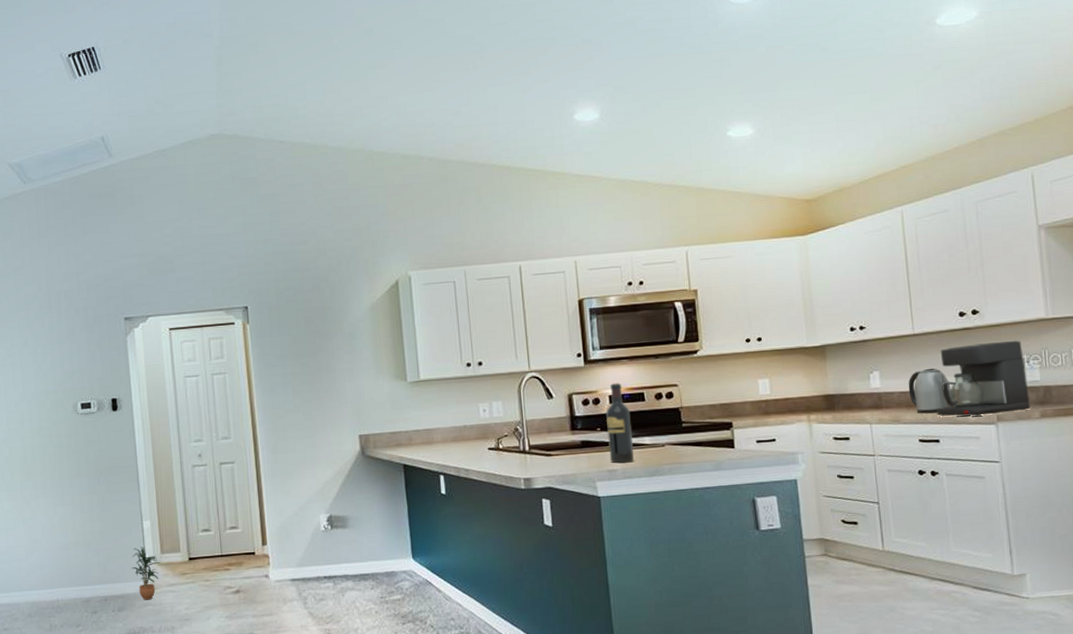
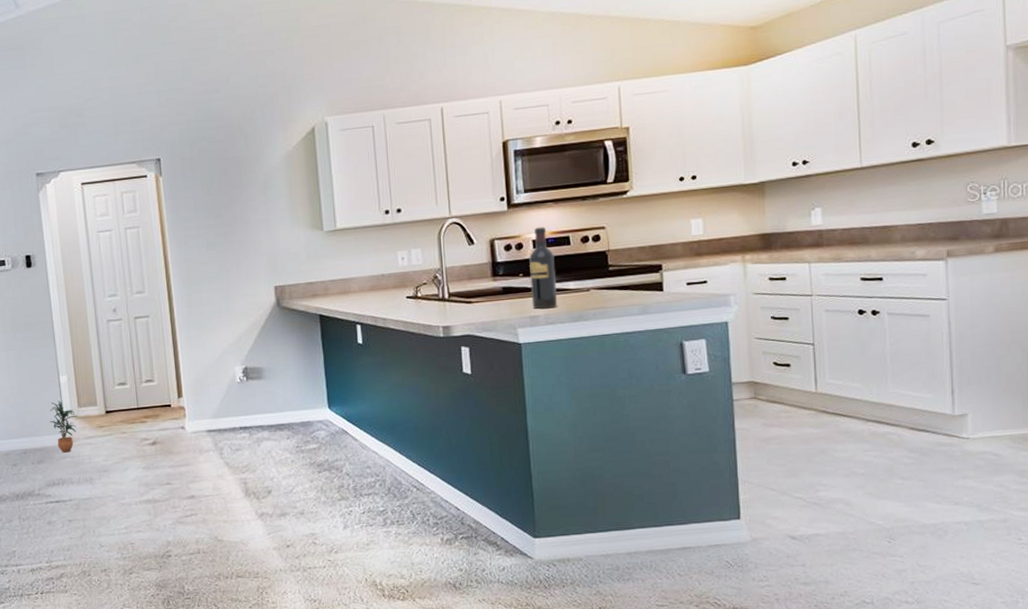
kettle: present [908,368,953,414] -> none [852,202,899,252]
coffee maker: present [937,341,1030,417] -> none [882,171,984,253]

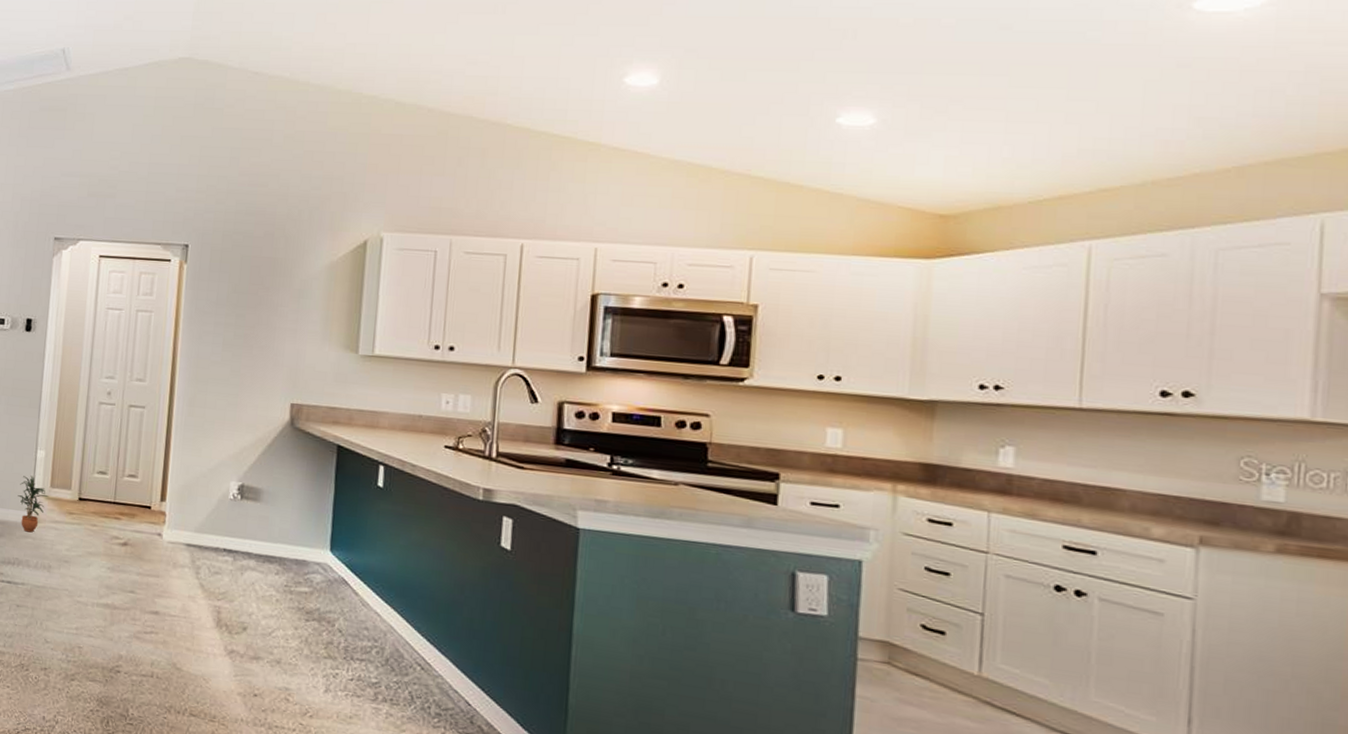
wine bottle: present [529,227,558,309] -> none [600,399,638,496]

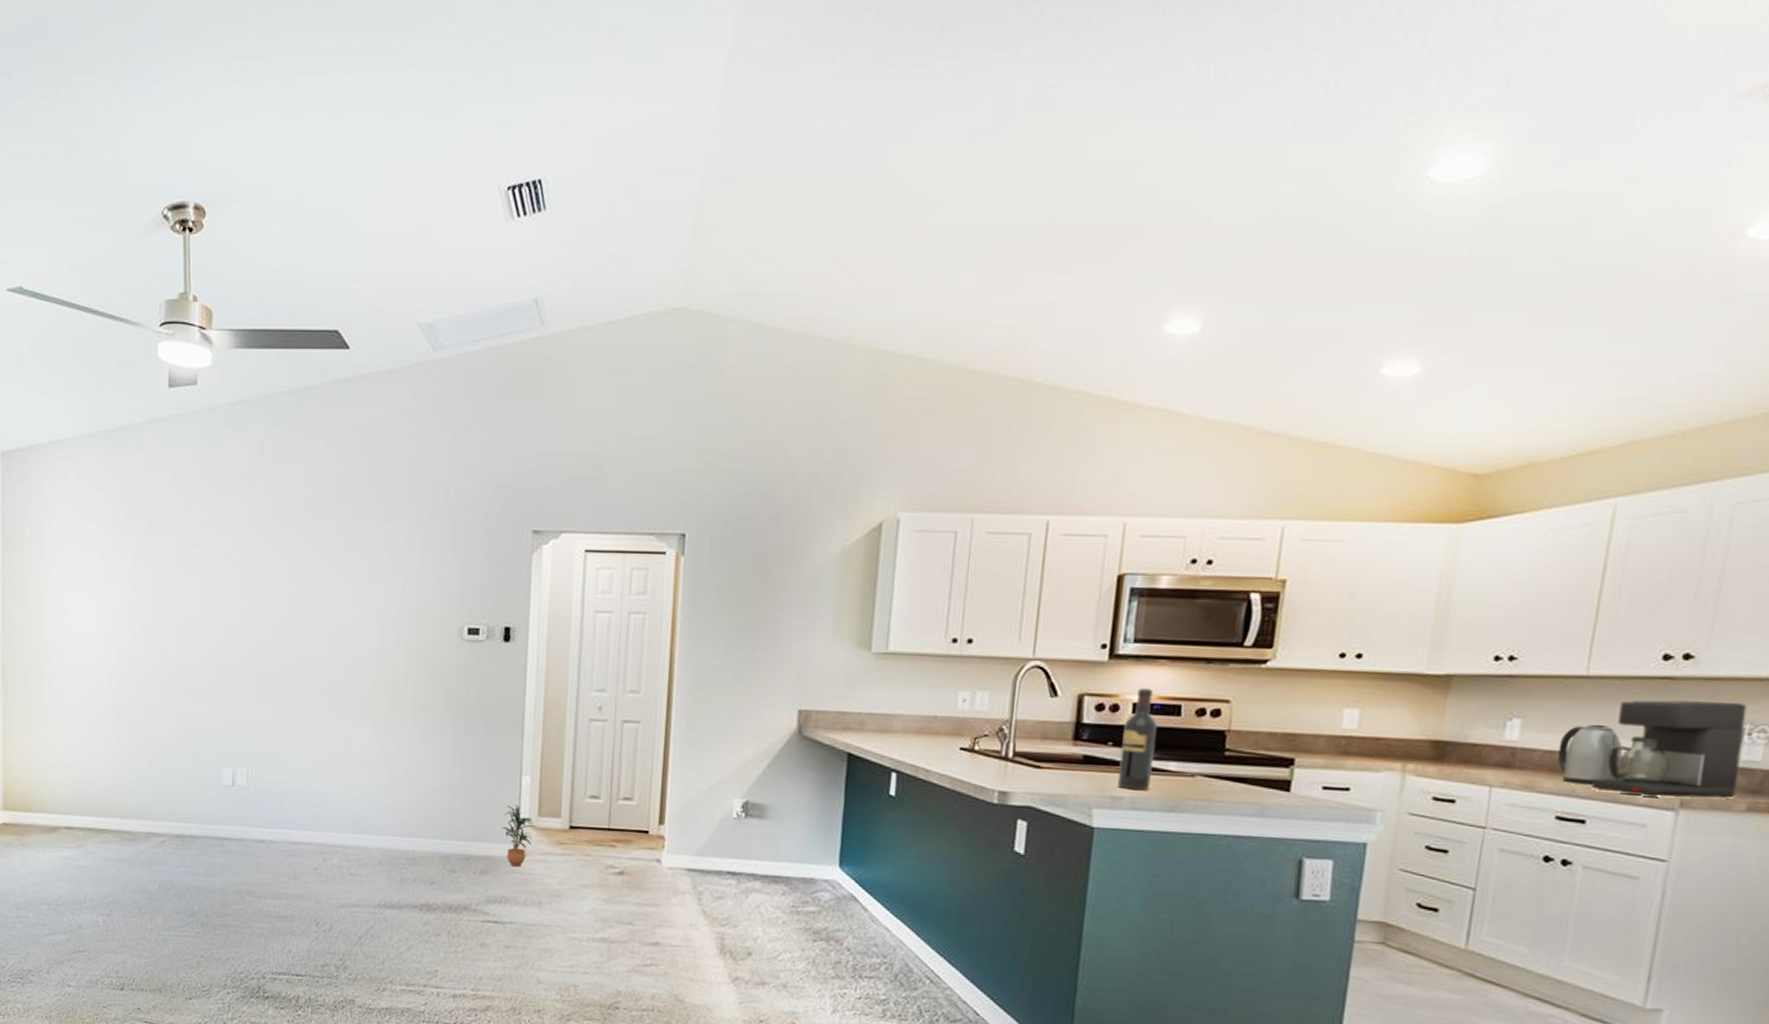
wine bottle: none [600,399,638,496] -> present [1116,688,1158,791]
kettle: none [1057,456,1129,516] -> present [1557,724,1623,785]
coffee maker: none [1099,434,1262,538] -> present [1591,700,1747,798]

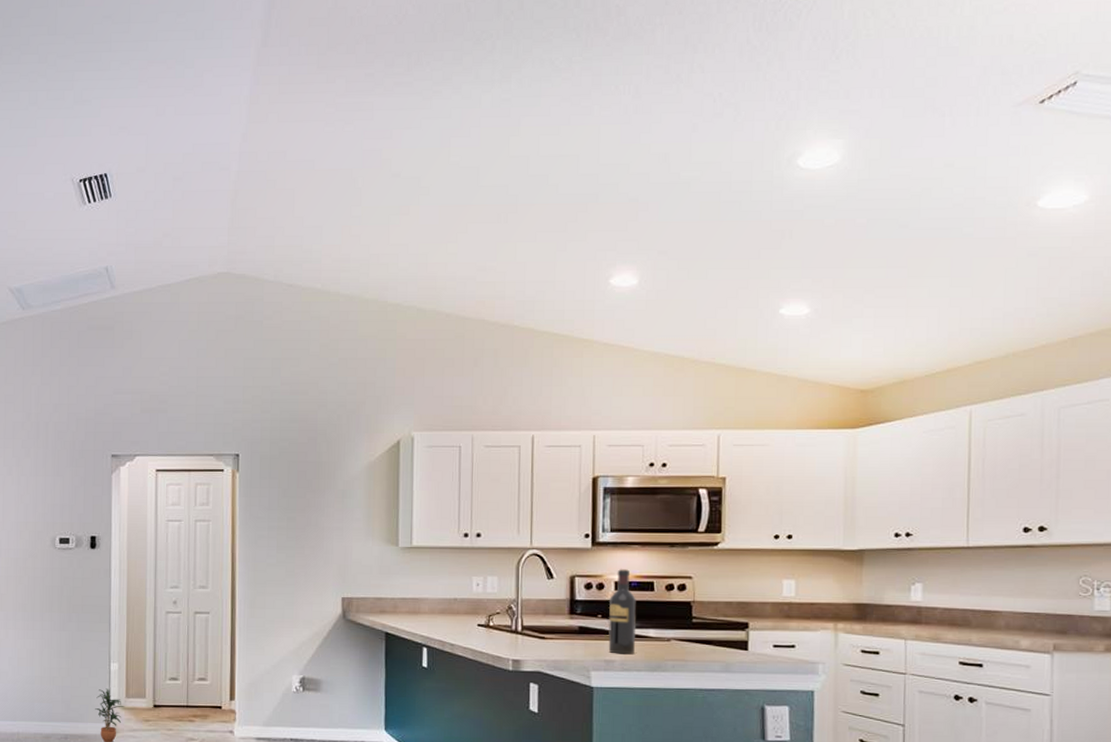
kettle: present [1557,724,1623,785] -> none [954,585,1004,635]
coffee maker: present [1591,700,1747,798] -> none [984,564,1095,644]

